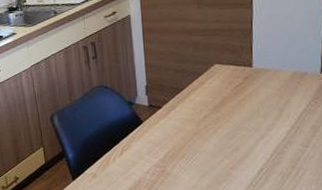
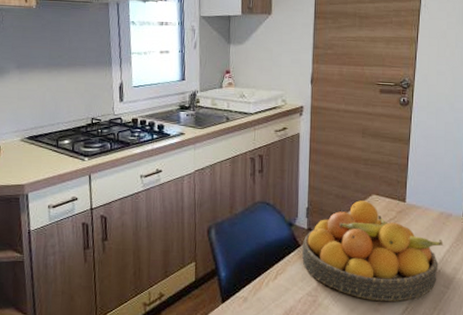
fruit bowl: none [145,71,299,166] -> present [302,200,444,301]

